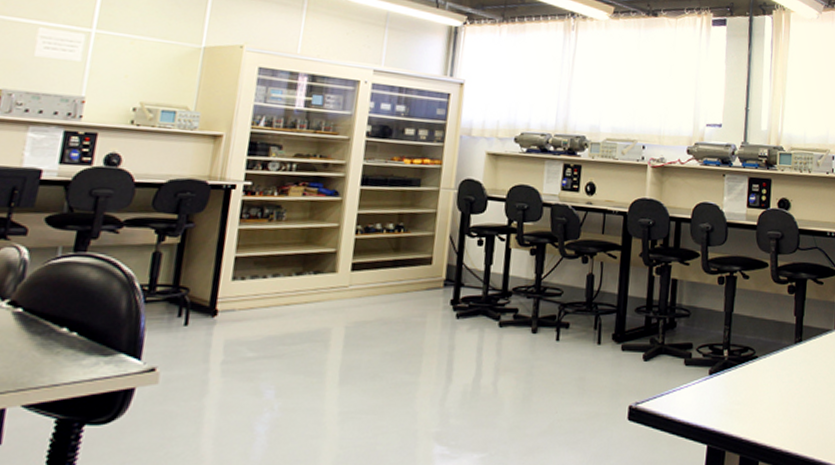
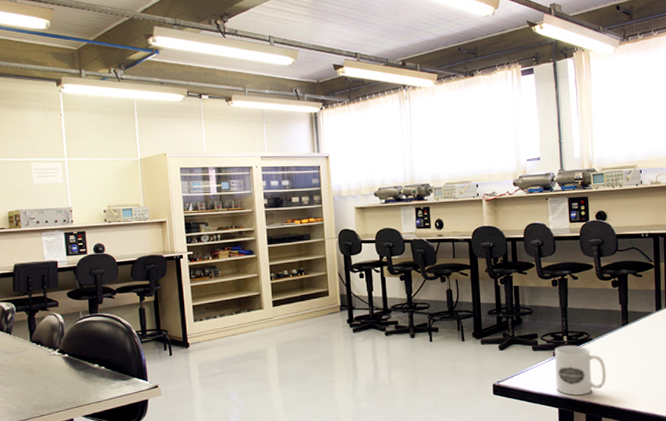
mug: none [707,362,770,429] -> present [554,345,606,395]

